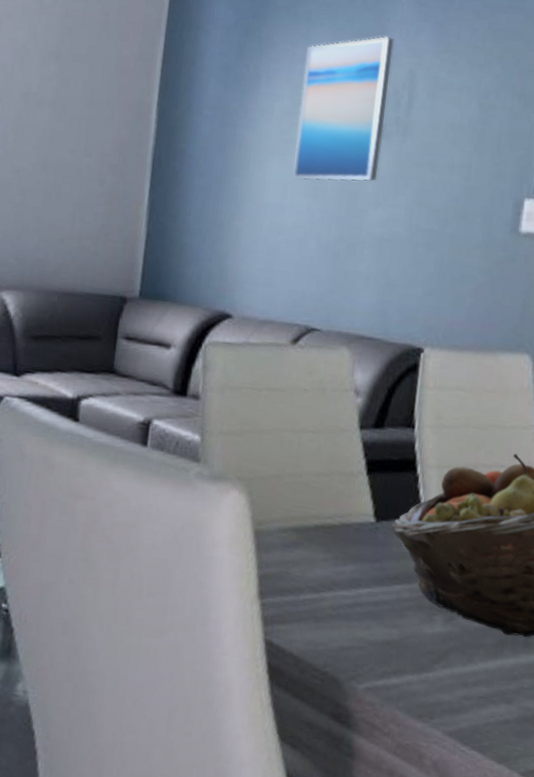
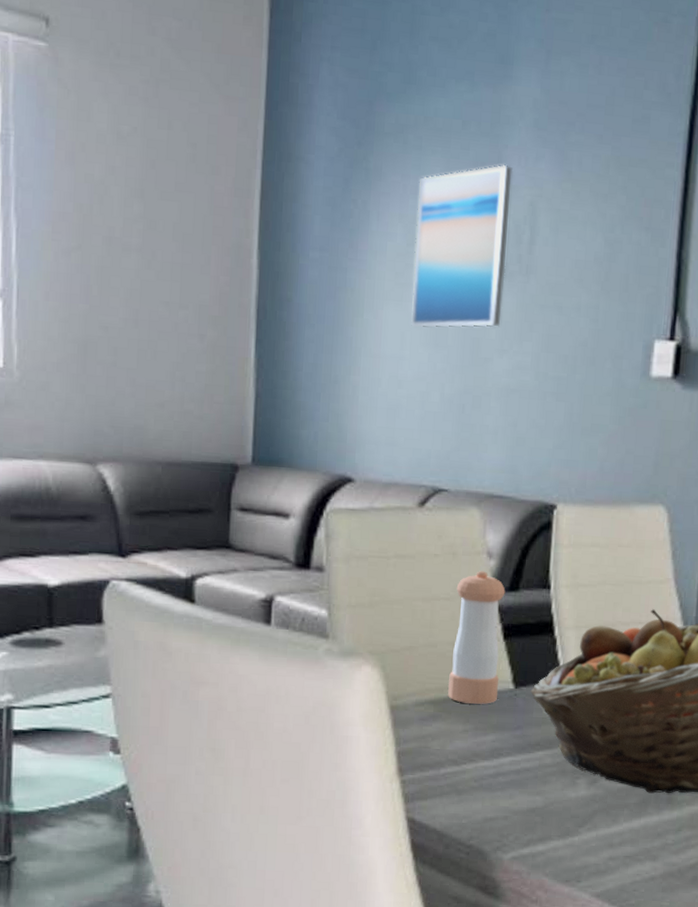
pepper shaker: none [310,407,371,535] -> present [448,571,506,704]

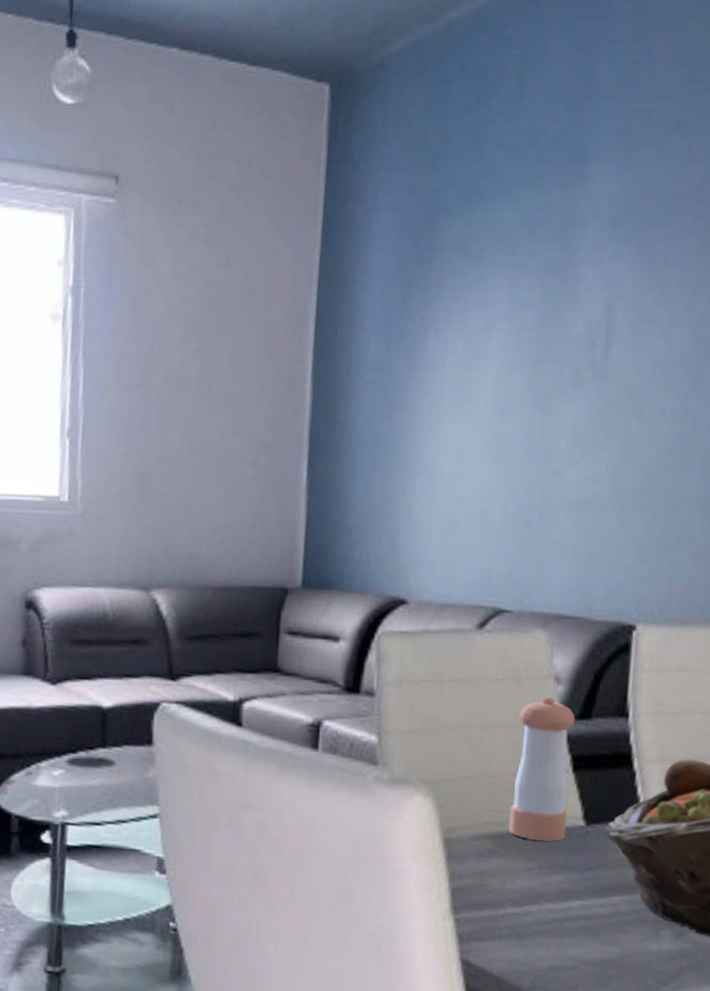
wall art: present [411,164,513,328] -> none [471,267,586,443]

